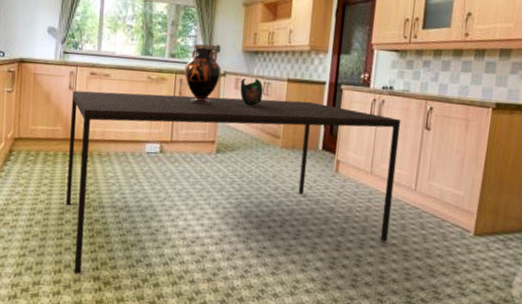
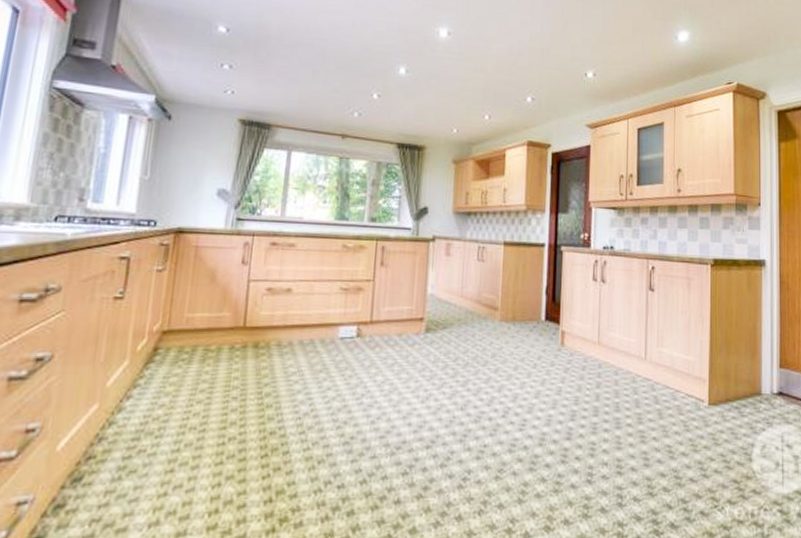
dining table: present [66,90,401,274] -> none [230,265,625,513]
vase: present [184,44,221,105] -> none [386,205,430,276]
decorative bowl: present [240,78,263,106] -> none [451,242,478,274]

